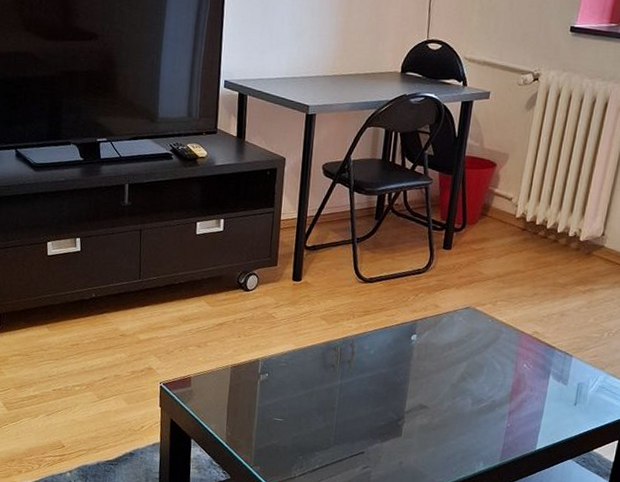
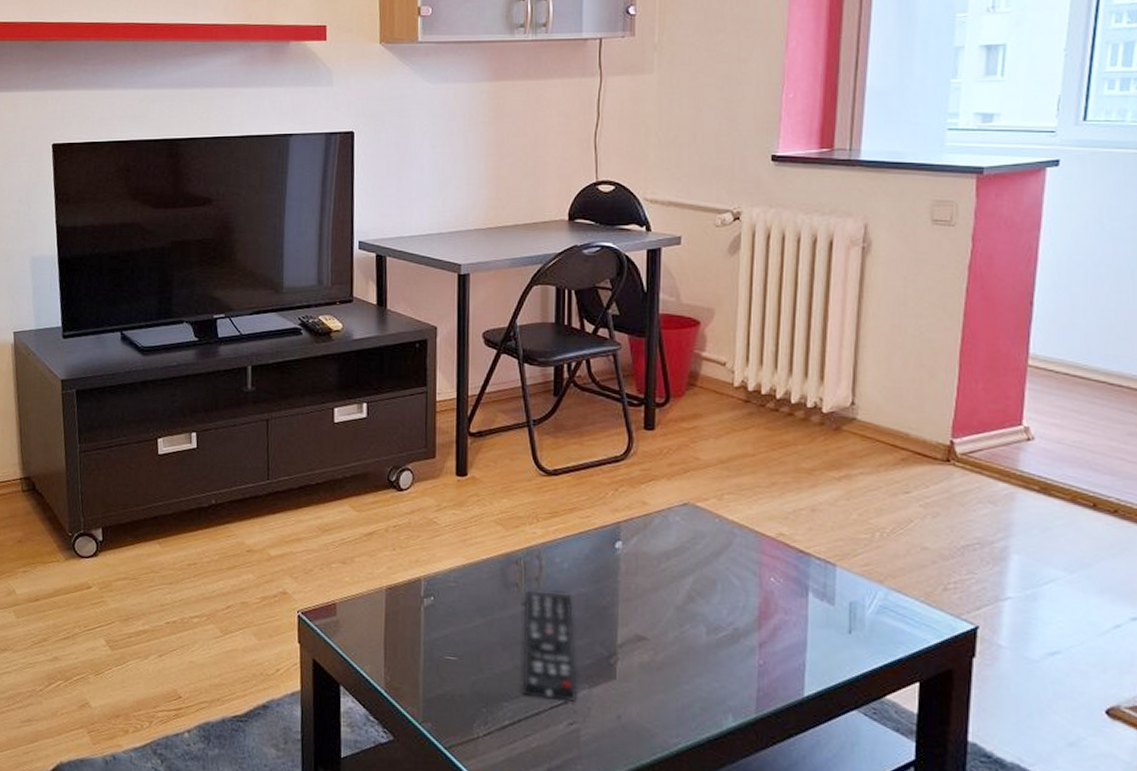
remote control: none [331,371,375,452] -> present [523,591,577,702]

